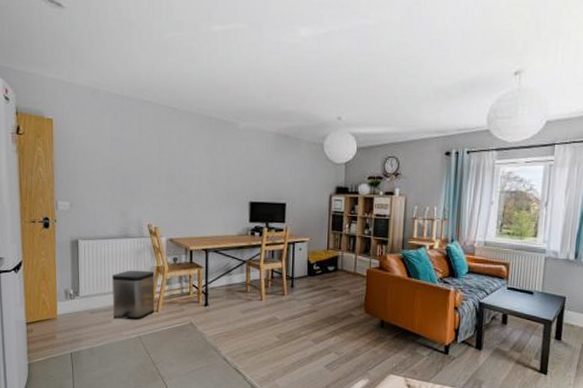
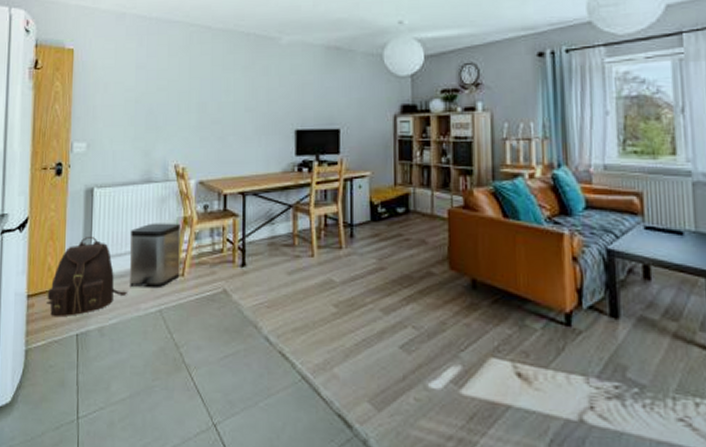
backpack: none [42,279,111,340] -> present [45,237,127,317]

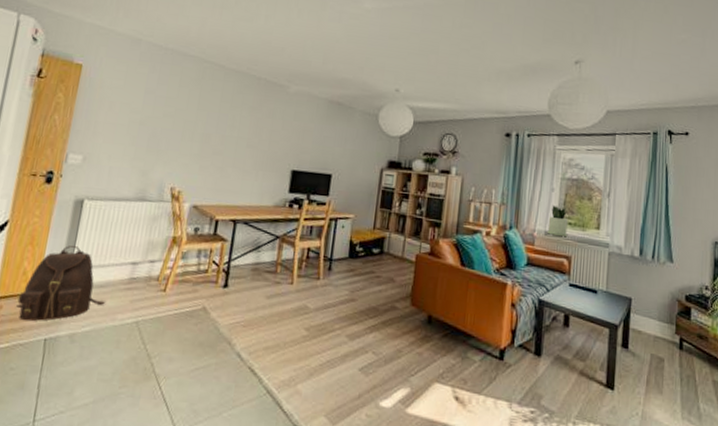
pedal bin: present [129,223,180,289] -> none [108,239,169,301]
planter: none [605,131,635,170] -> present [546,204,569,237]

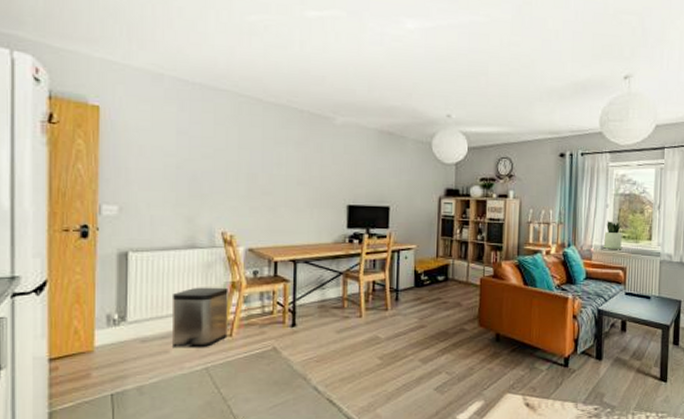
backpack: present [15,246,105,321] -> none [72,300,169,379]
pedal bin: none [108,239,169,301] -> present [171,287,228,349]

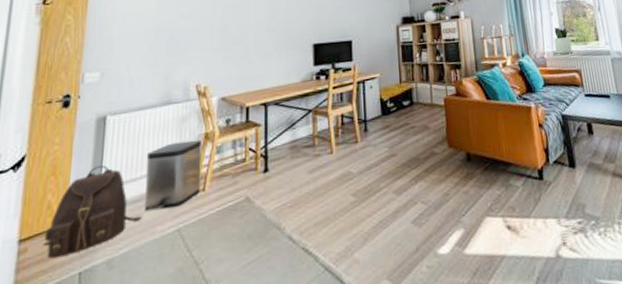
backpack: none [72,300,169,379] -> present [42,165,142,259]

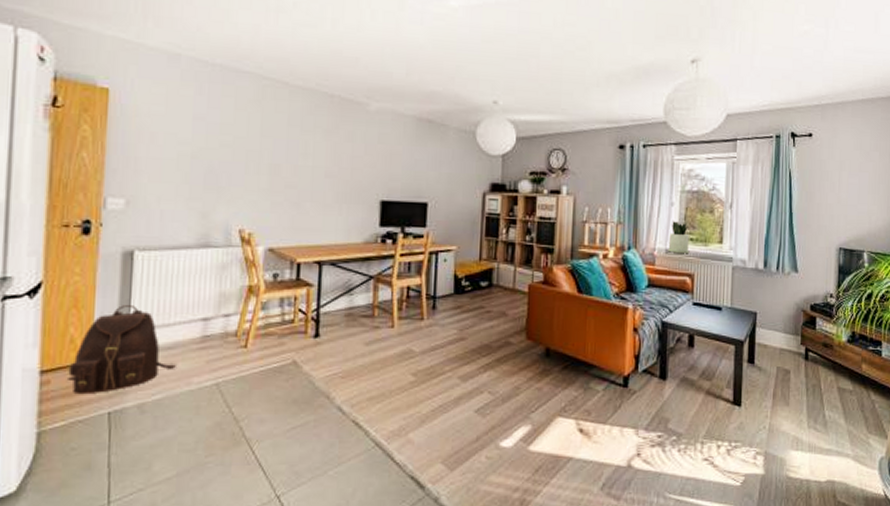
pedal bin: present [144,139,202,211] -> none [178,291,244,361]

